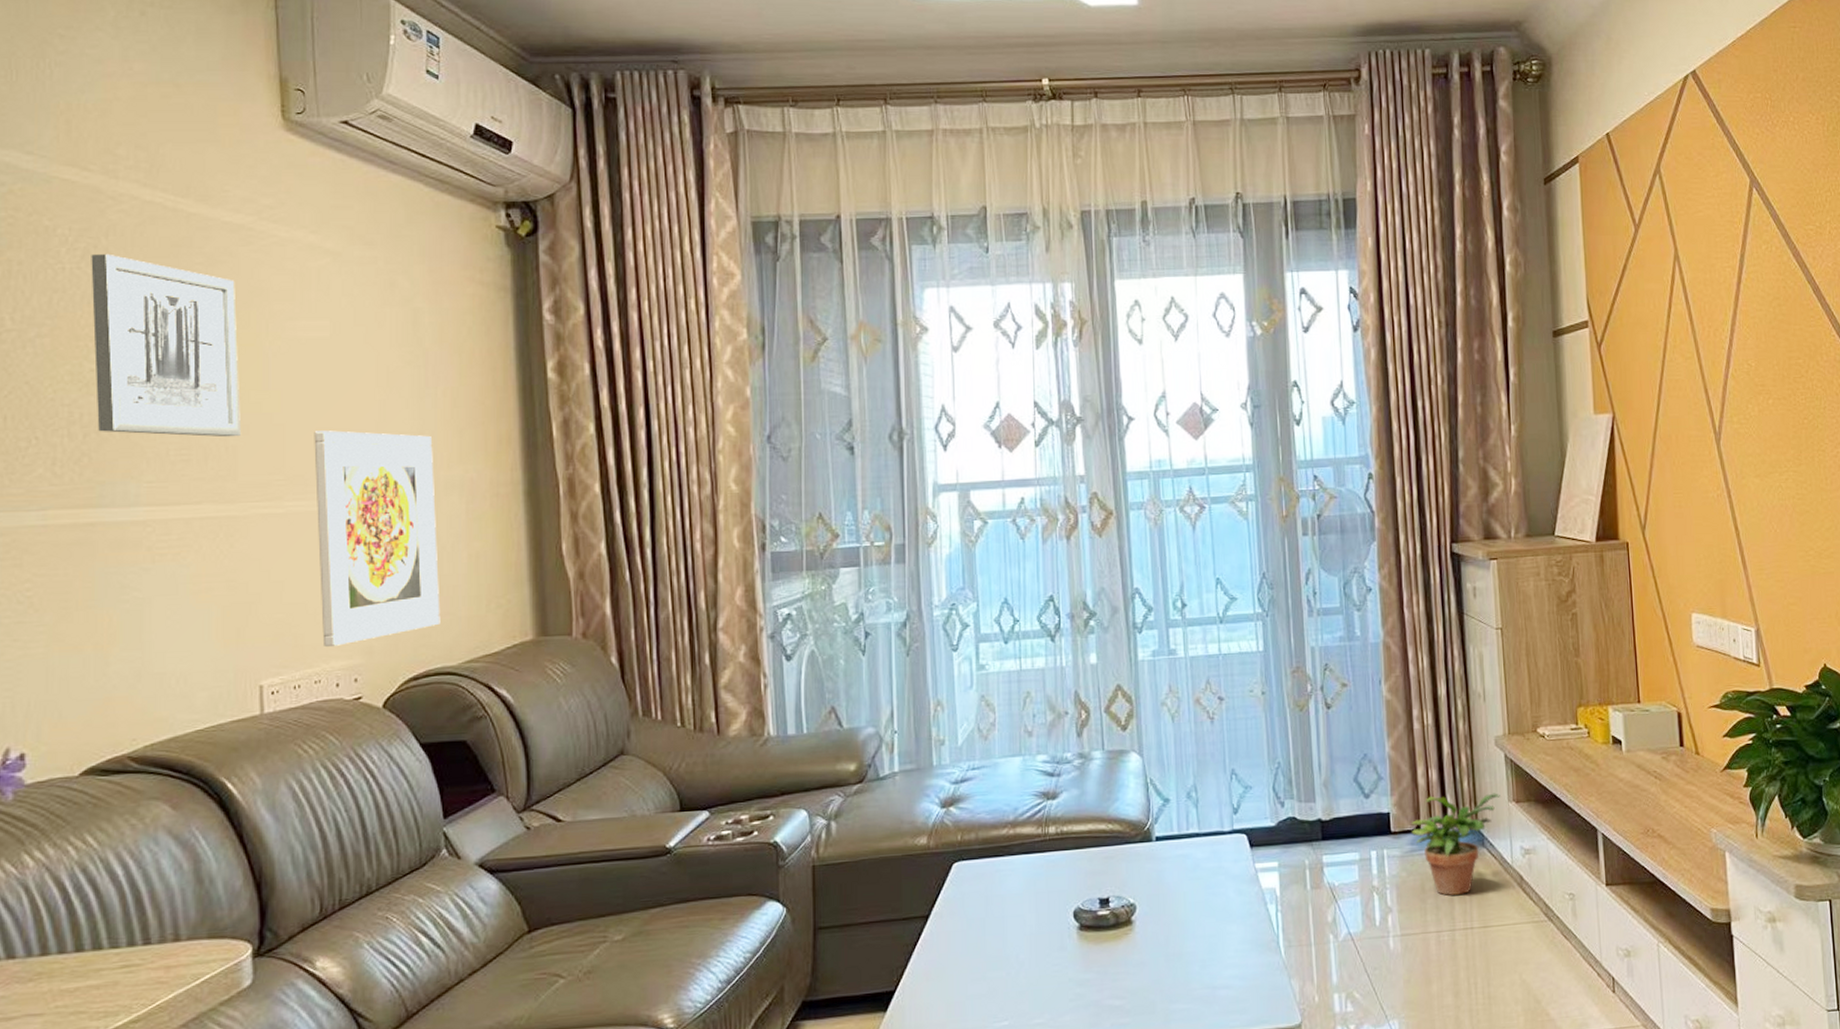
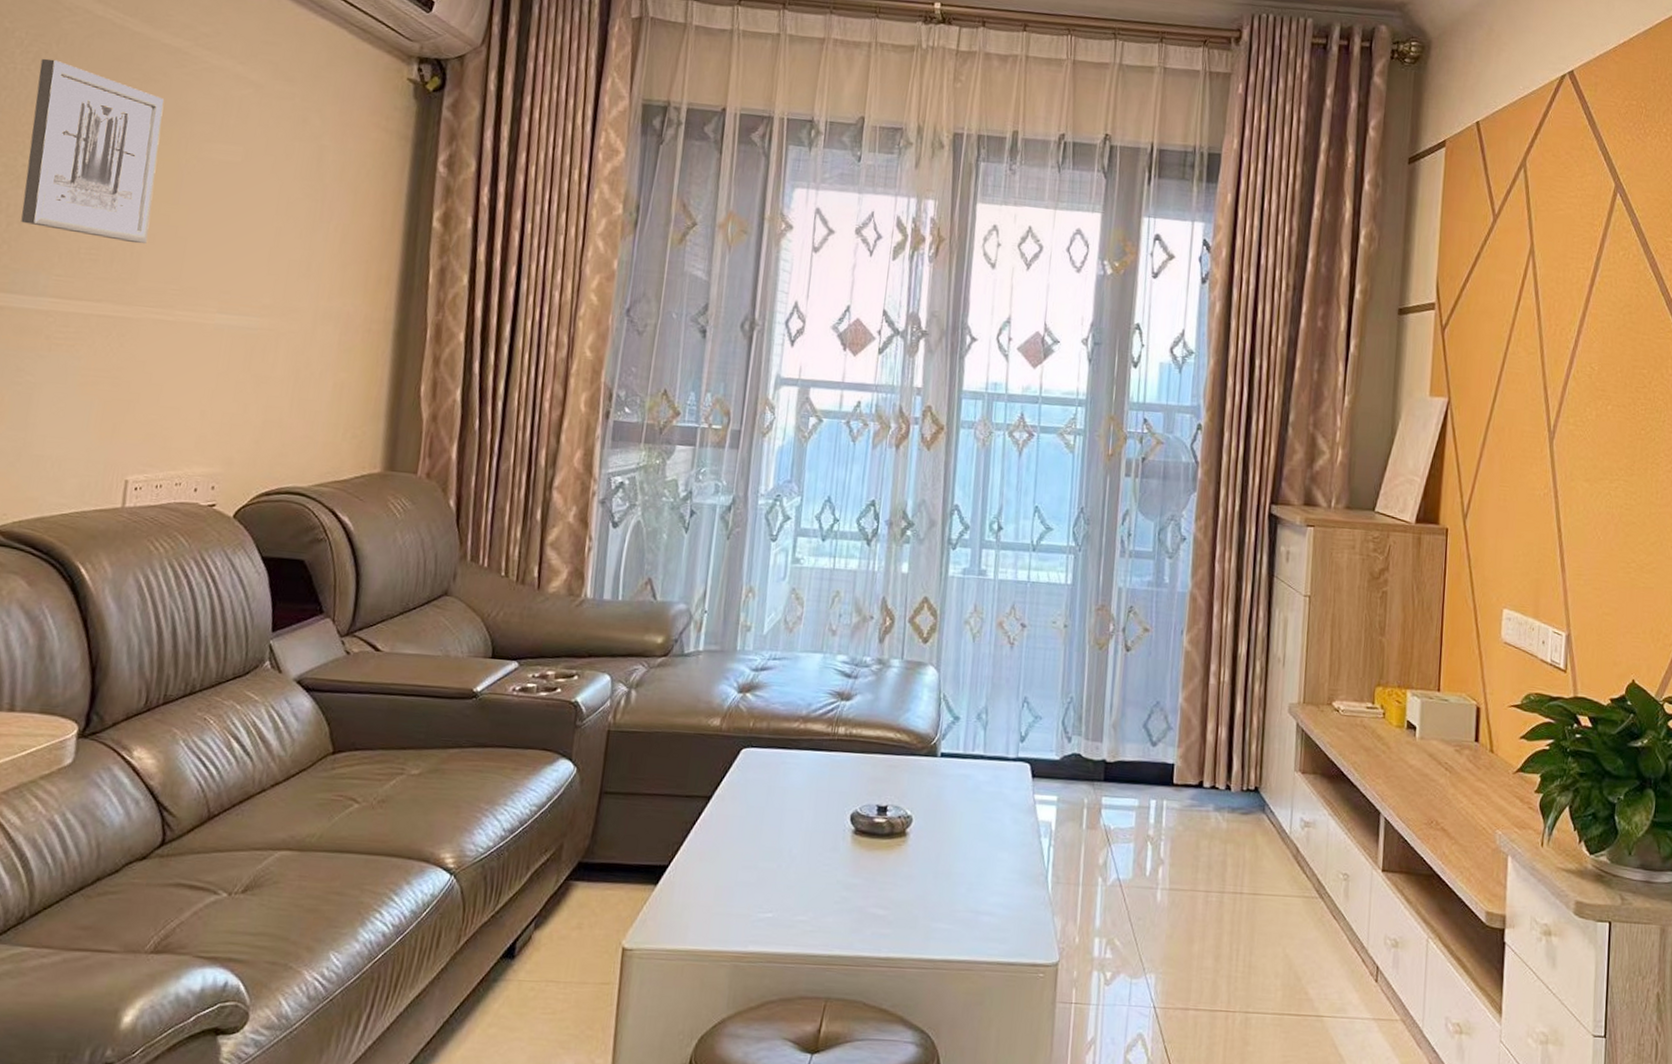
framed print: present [314,430,441,648] -> none [189,248,318,454]
potted plant: present [1411,793,1502,896] -> none [1193,753,1288,858]

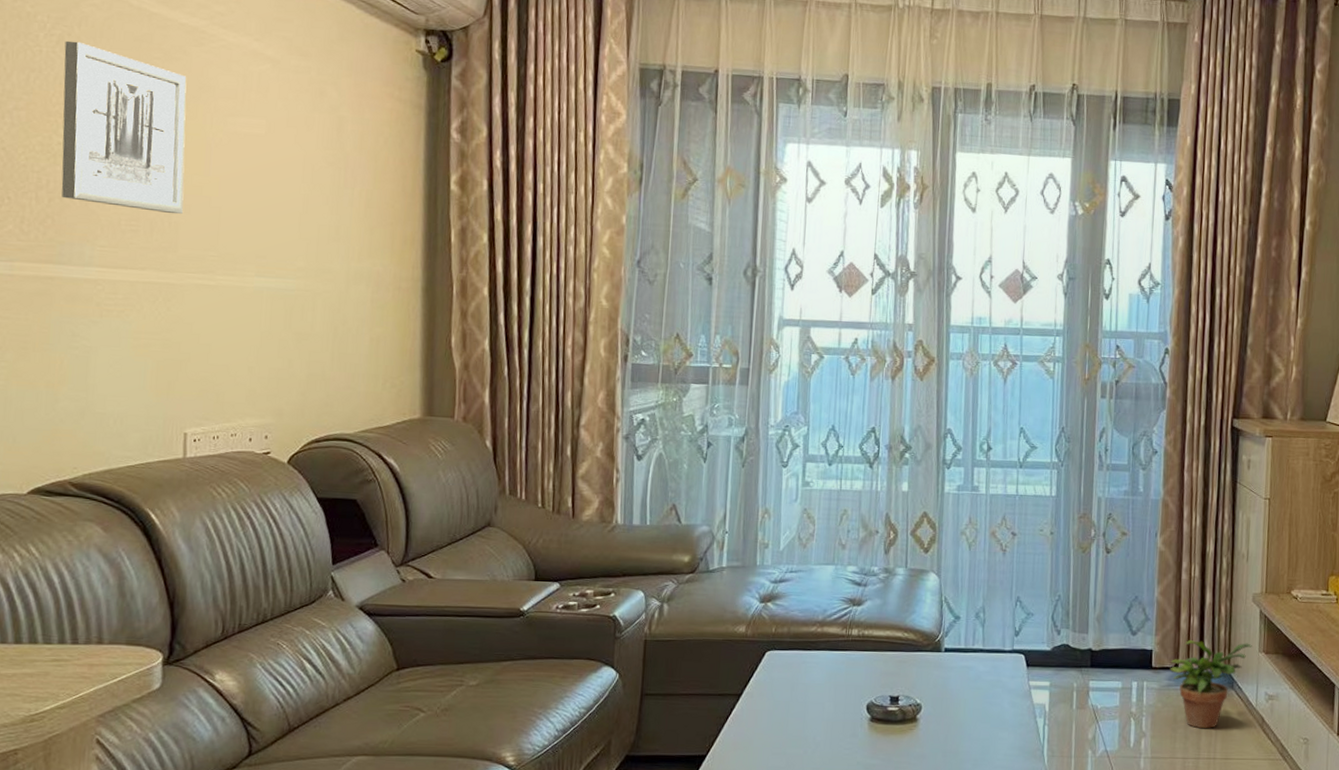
potted plant: none [1193,753,1288,858] -> present [1170,639,1253,728]

